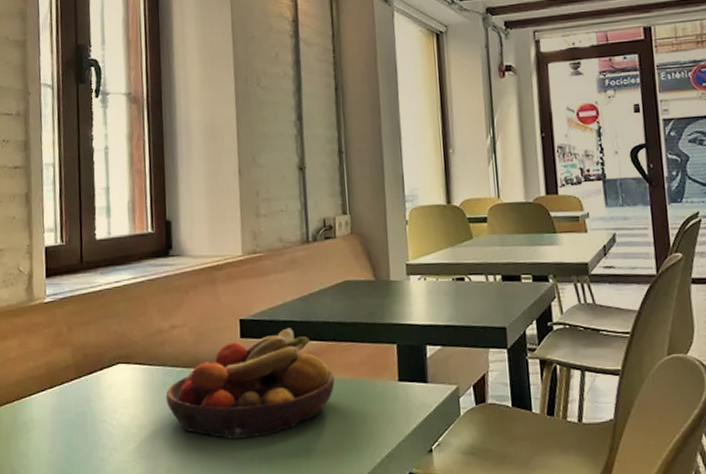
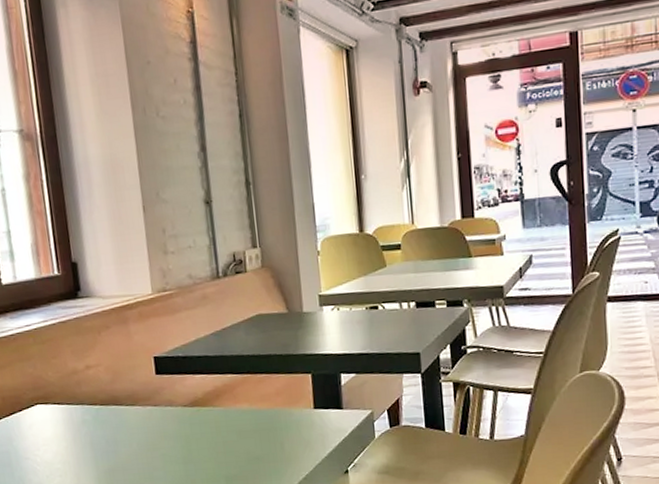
fruit bowl: present [165,328,335,439] -> none [86,362,251,470]

